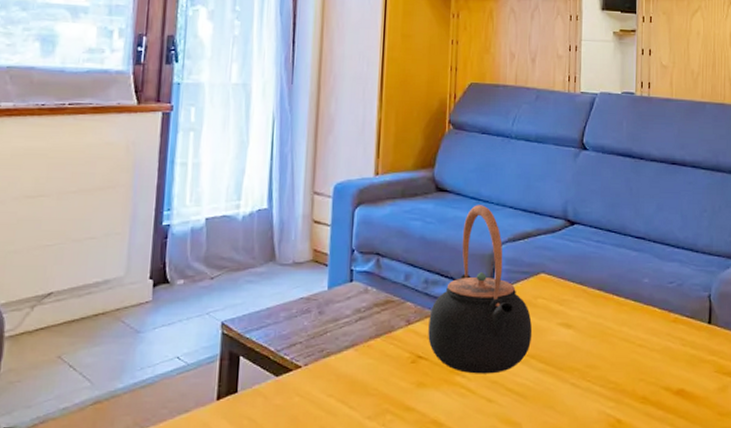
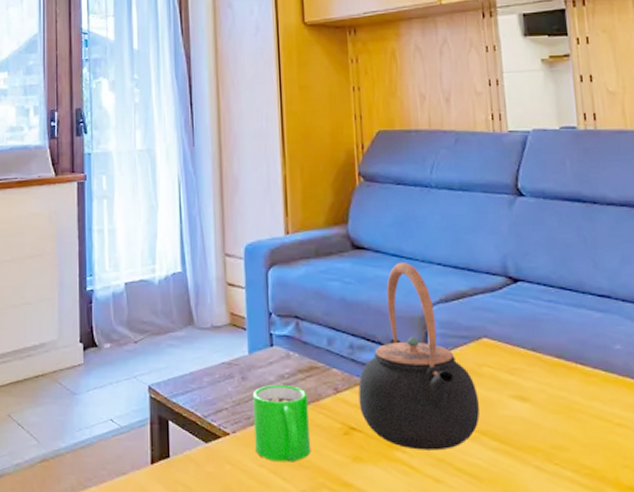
mug: none [326,317,381,391] -> present [252,384,311,463]

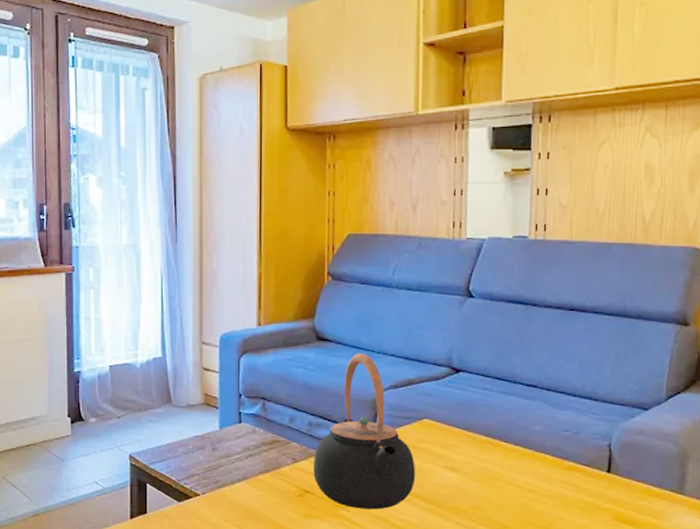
mug: present [252,384,311,463] -> none [221,454,270,518]

